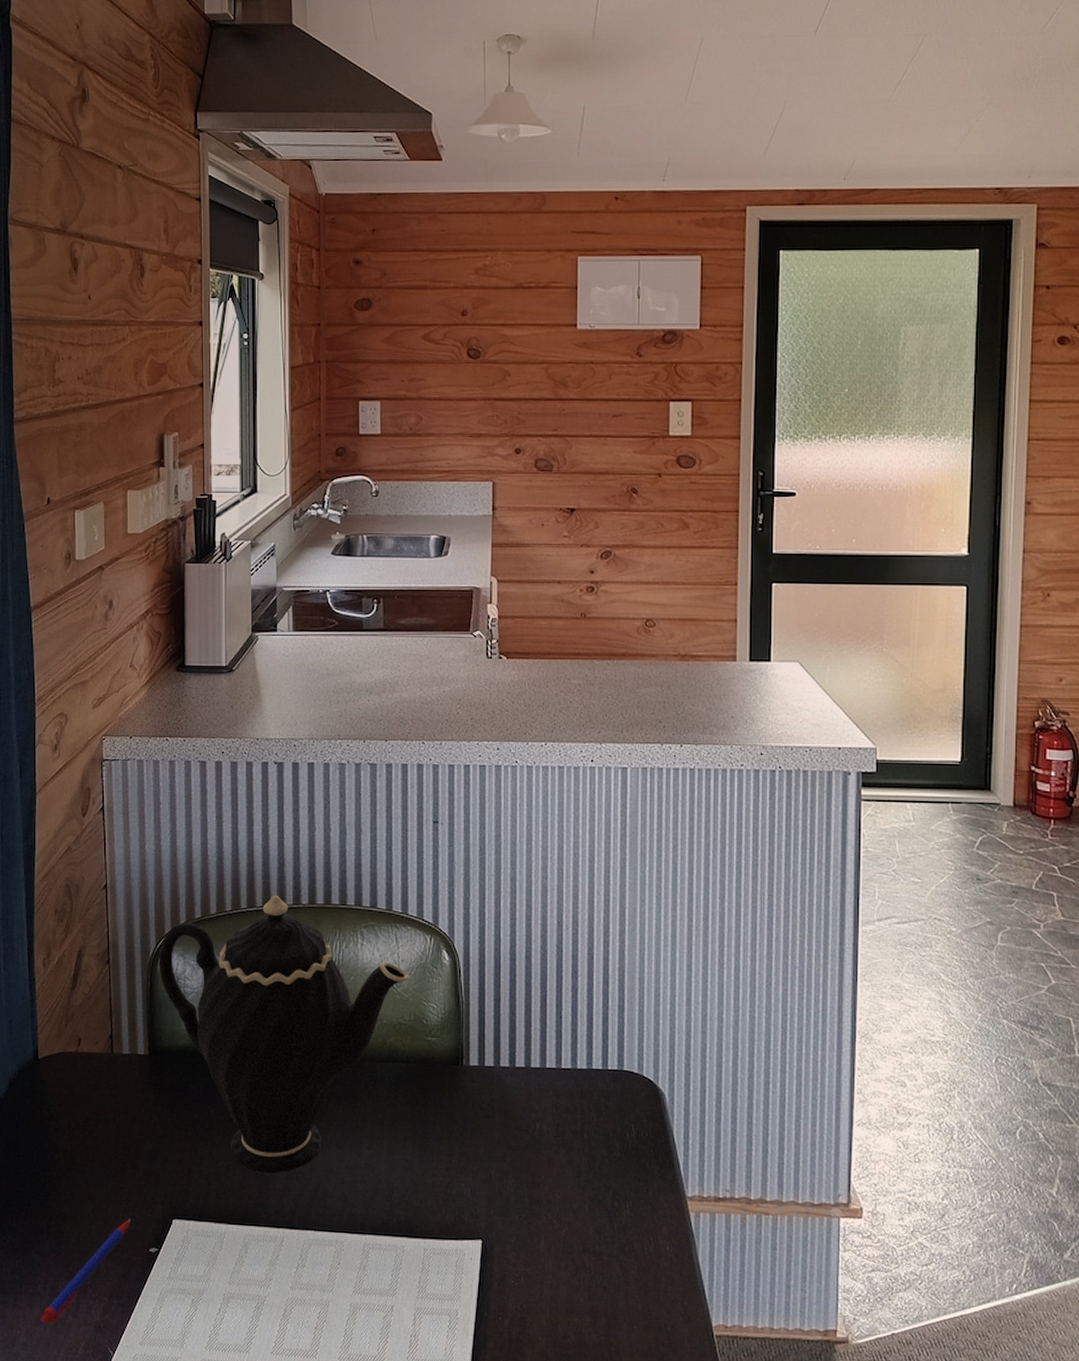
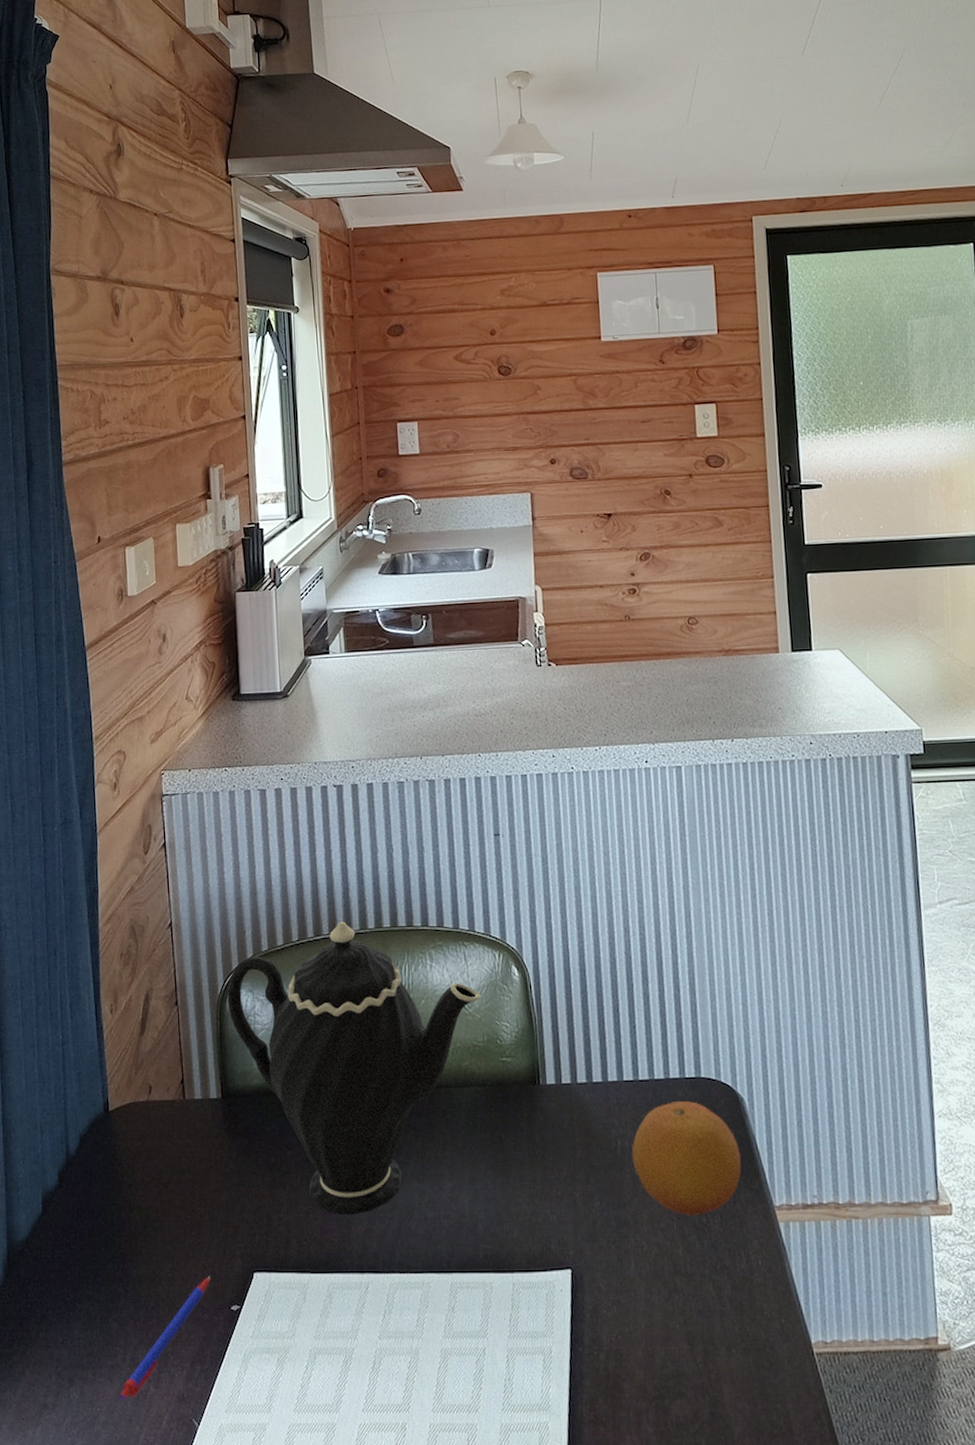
fruit: none [549,1091,658,1201] -> present [631,1101,742,1217]

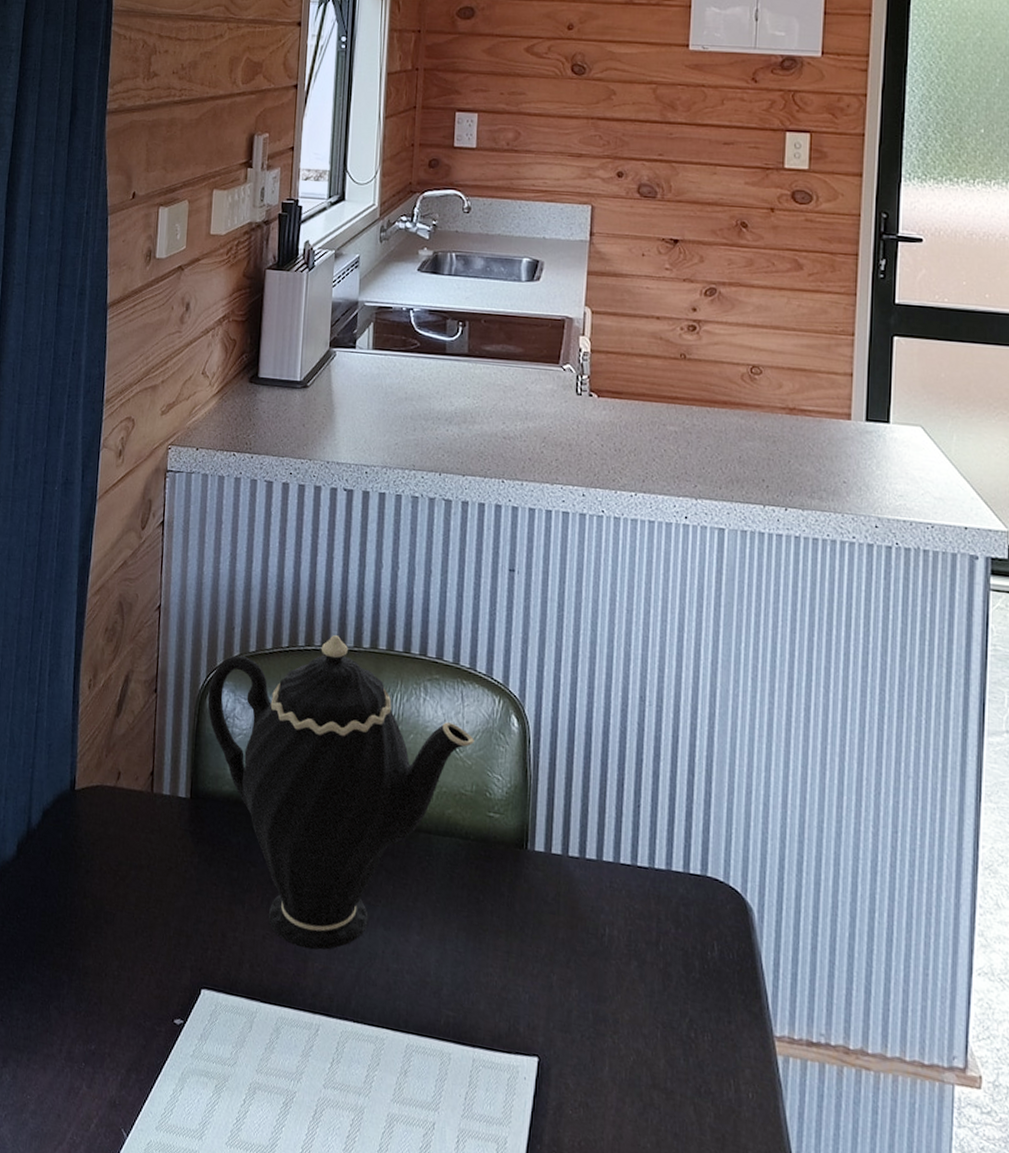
pen: present [119,1276,211,1401] -> none [51,982,157,1094]
fruit: present [631,1101,742,1217] -> none [619,897,743,1029]

